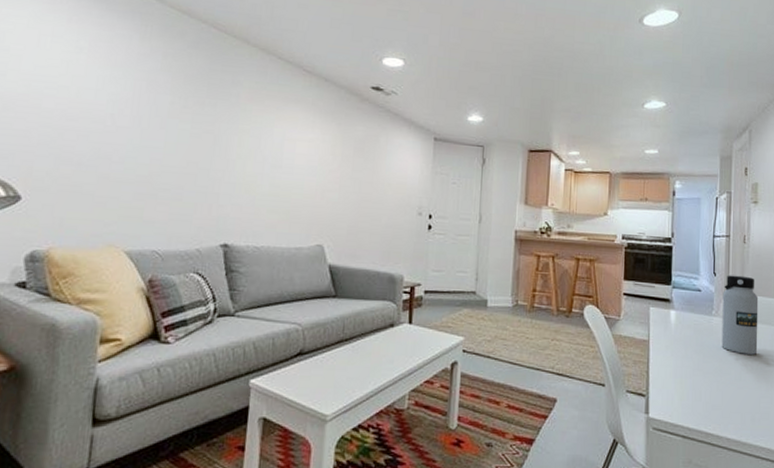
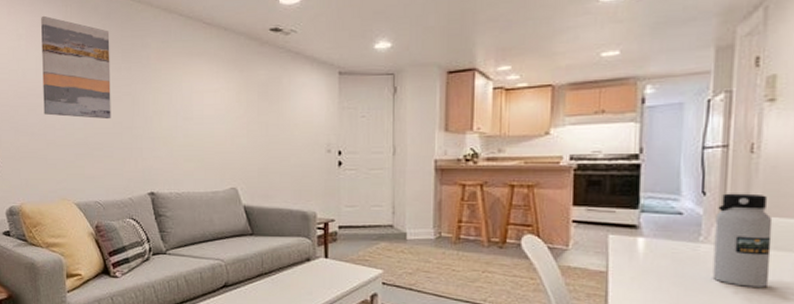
wall art: none [98,31,196,158] -> present [41,15,111,120]

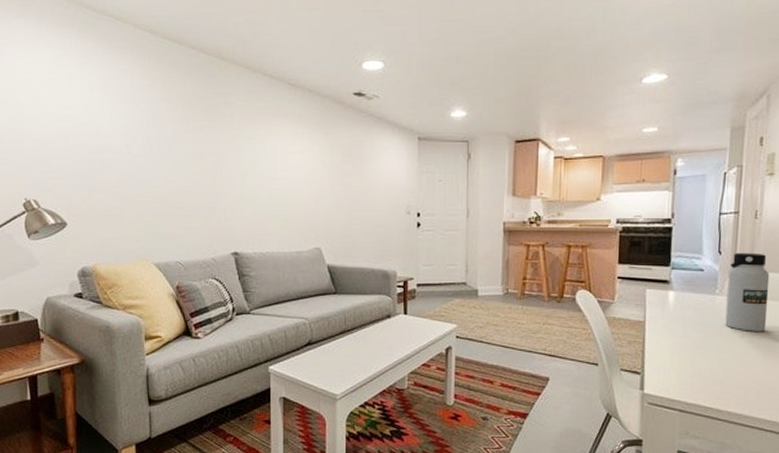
wall art: present [41,15,111,120] -> none [116,67,193,178]

